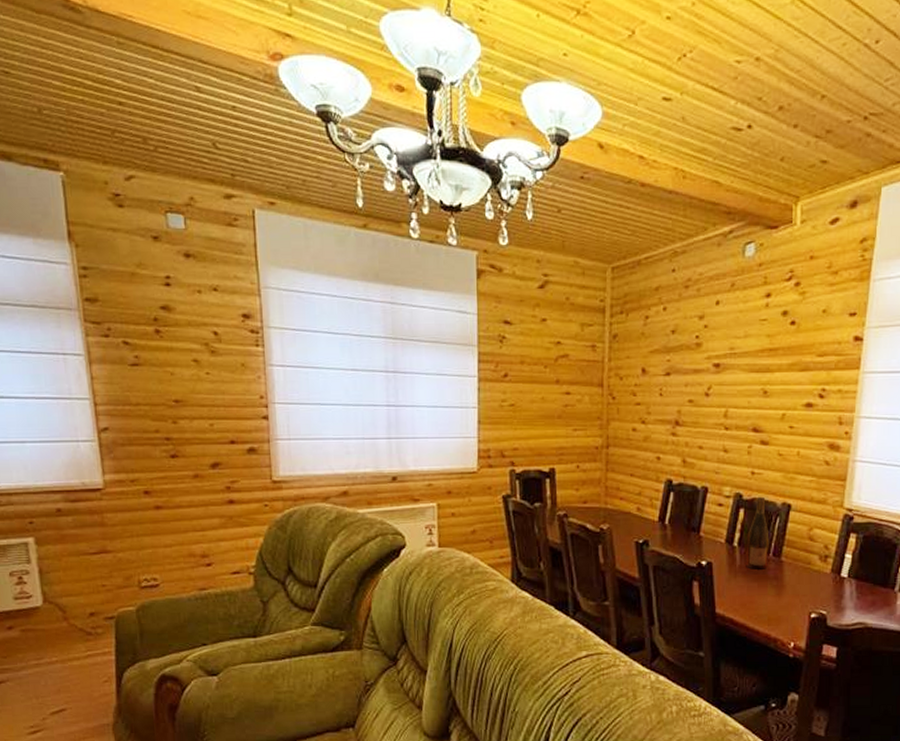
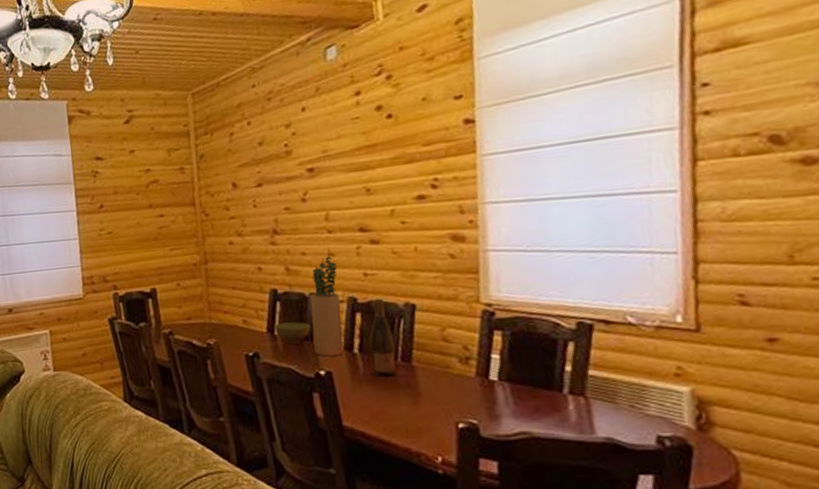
bowl: none [665,513,698,534] -> present [274,322,310,344]
vase: none [699,448,729,548] -> present [309,251,344,357]

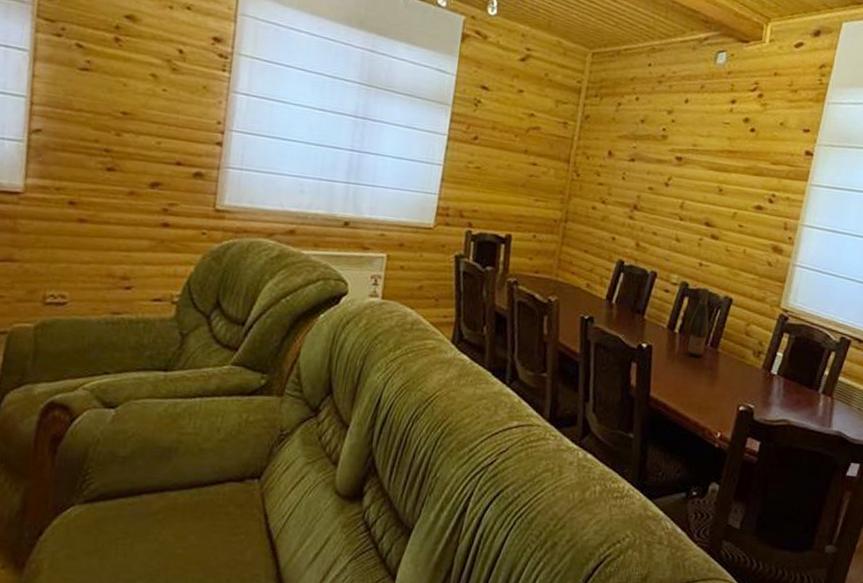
bowl: present [274,322,310,344] -> none [613,293,645,315]
vase: present [309,251,344,357] -> none [642,236,680,333]

